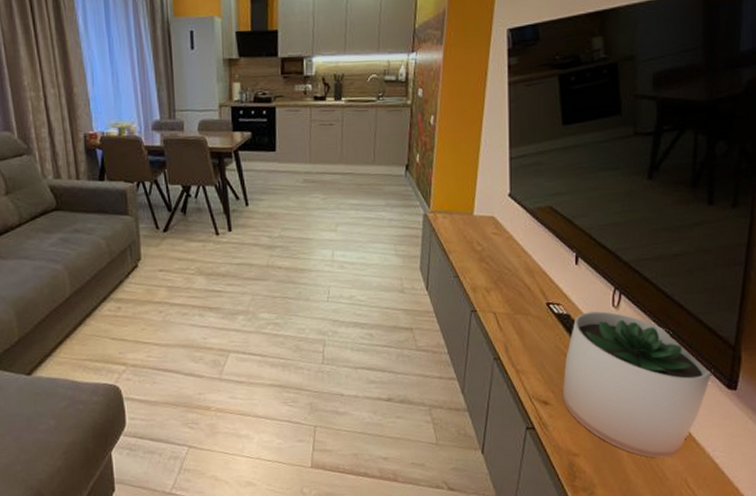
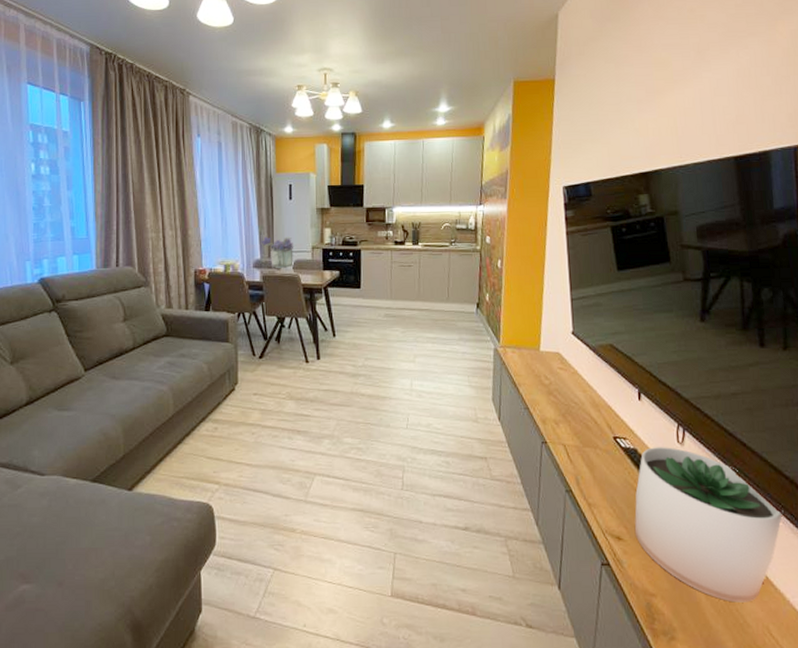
flower bouquet: none [159,93,199,133] -> present [261,236,294,270]

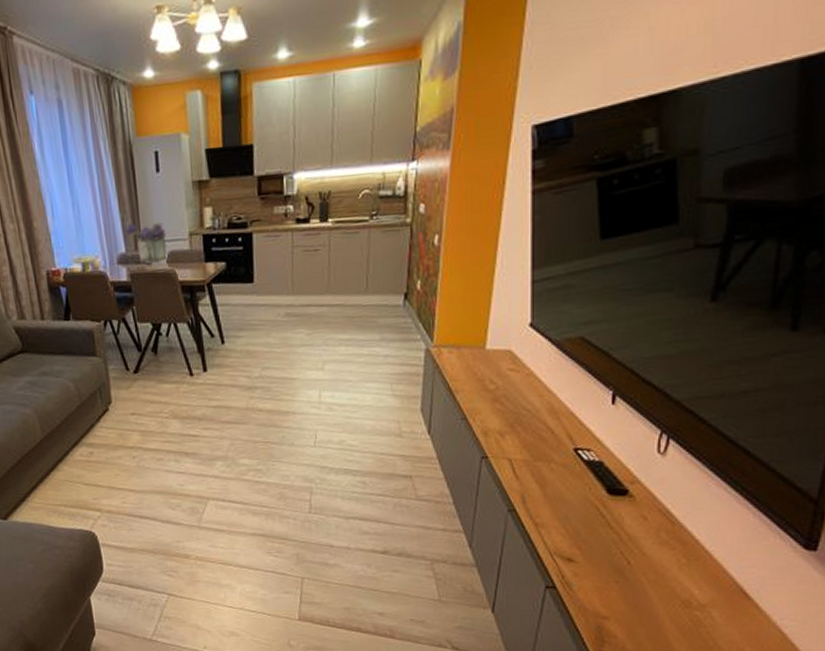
planter: present [634,447,784,603] -> none [590,458,787,625]

